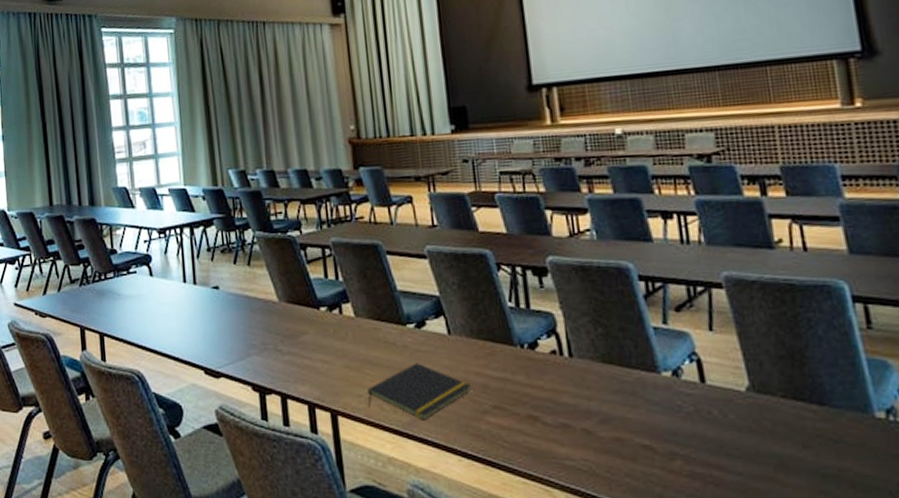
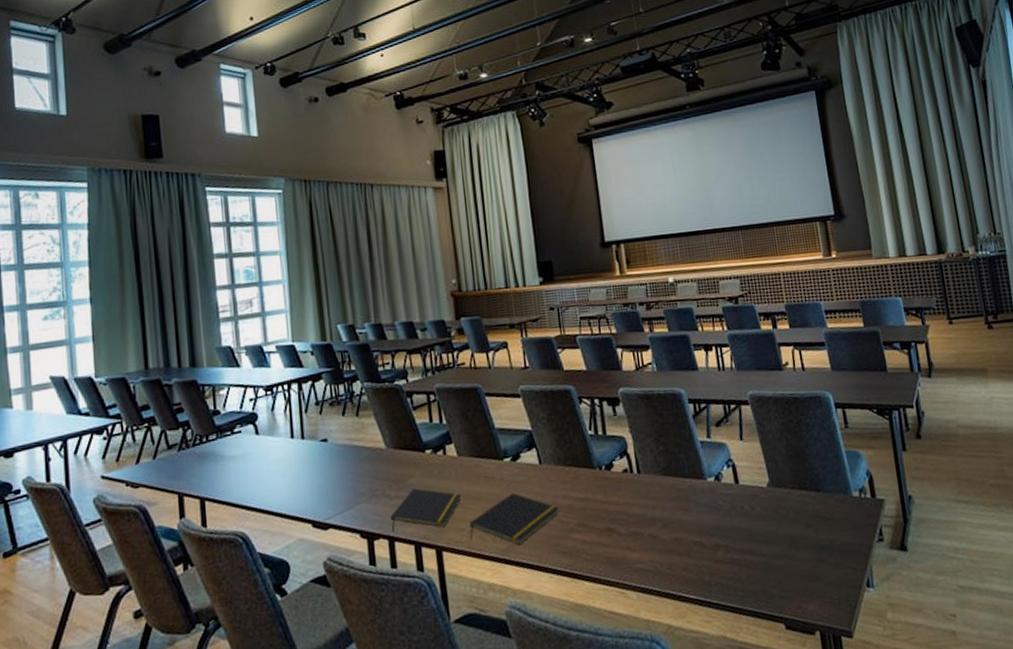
notepad: none [282,346,359,391] -> present [390,488,462,532]

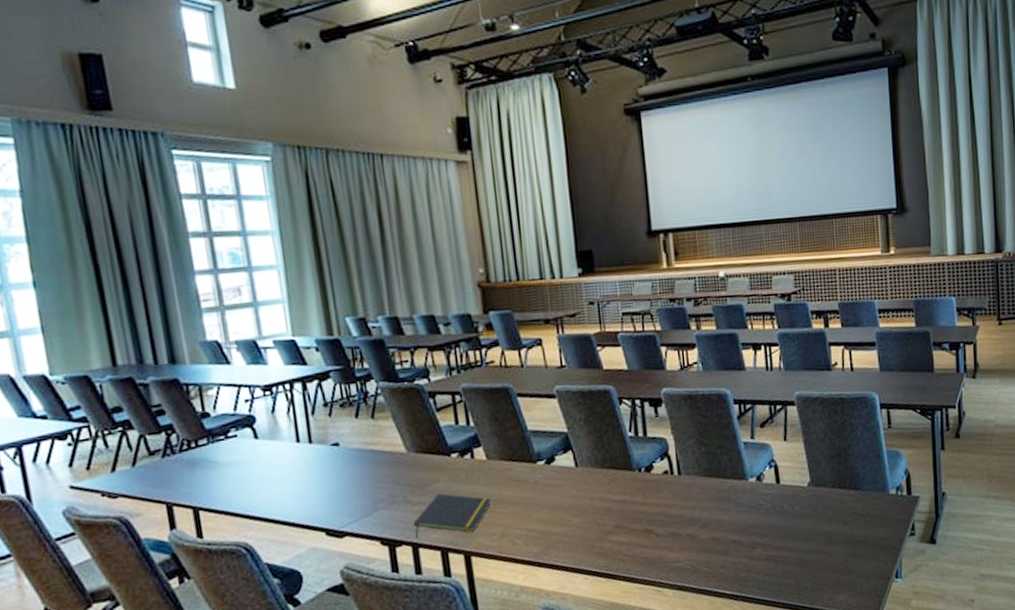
notepad: present [469,492,559,545] -> none [500,496,596,548]

